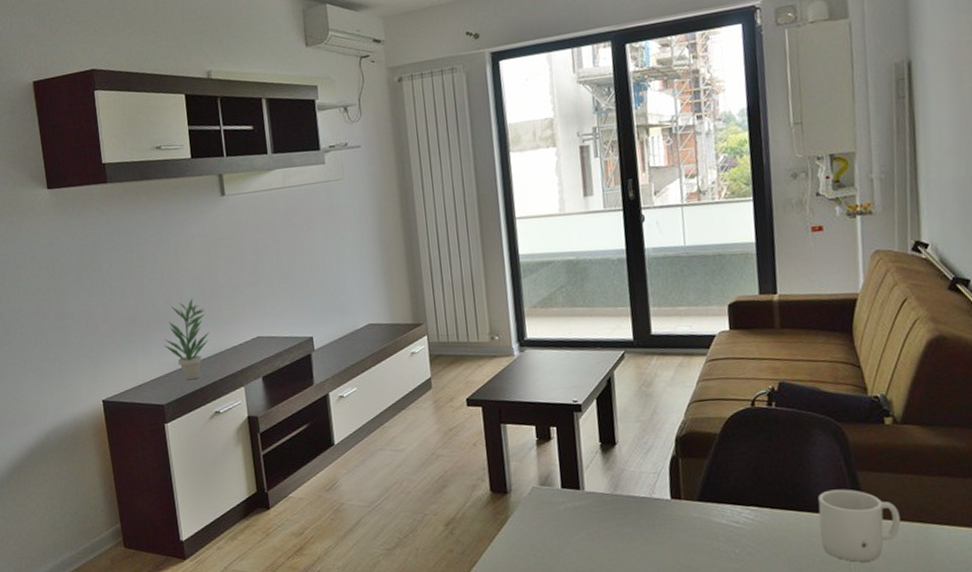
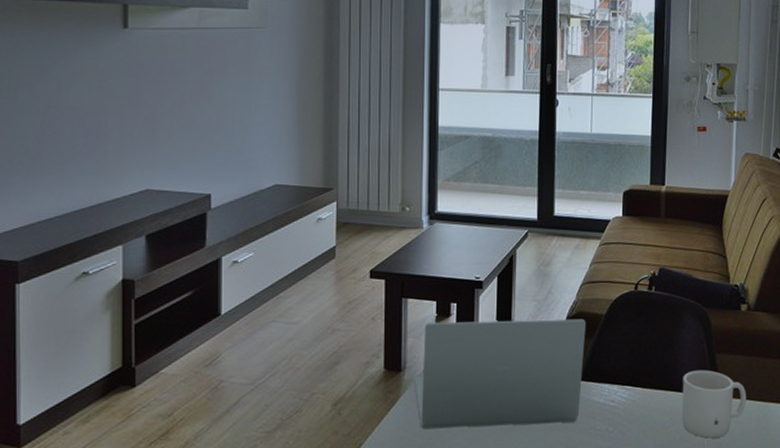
potted plant: present [163,298,209,380] -> none [27,140,87,234]
laptop: none [521,438,700,548] -> present [414,318,586,429]

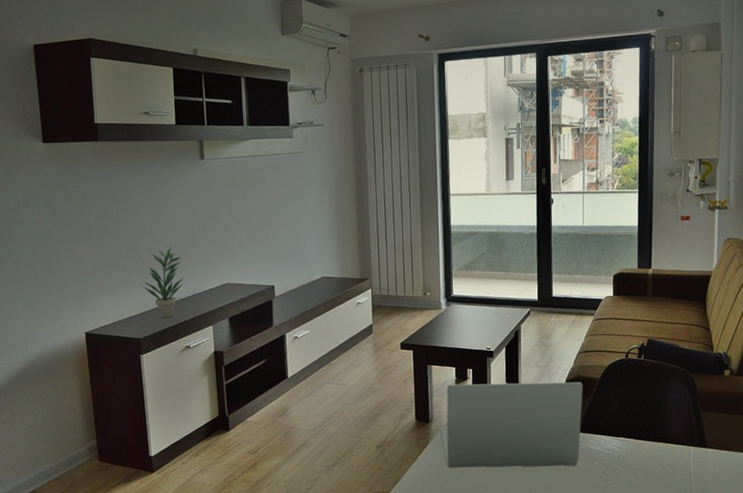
potted plant: none [27,140,87,234] -> present [143,247,184,318]
mug: present [682,369,747,438] -> none [670,425,731,482]

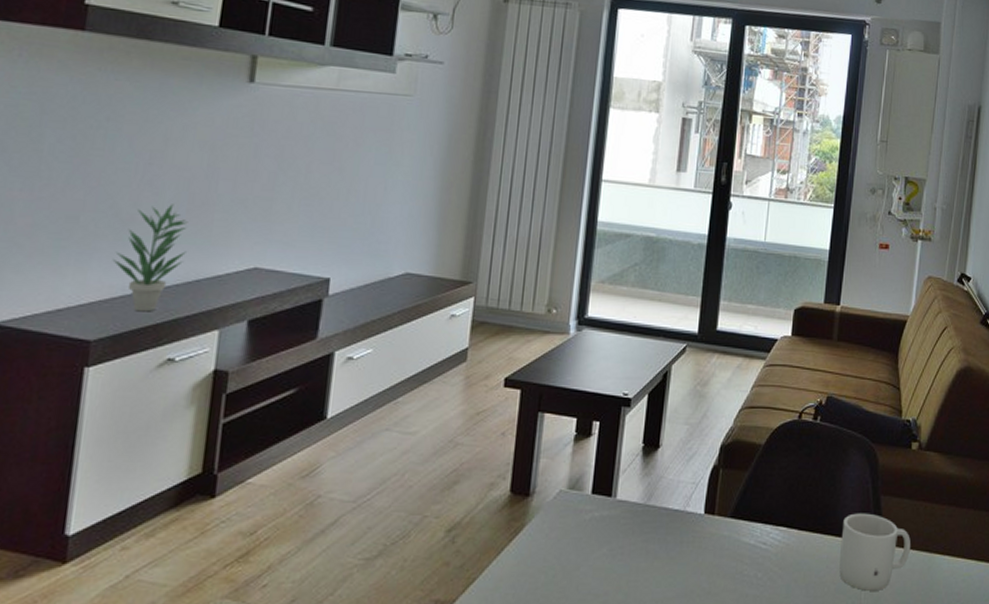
laptop: present [440,381,583,468] -> none [543,442,742,566]
mug: none [670,425,731,482] -> present [839,513,912,591]

